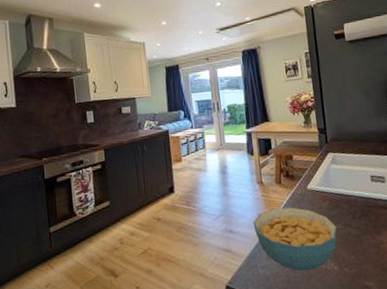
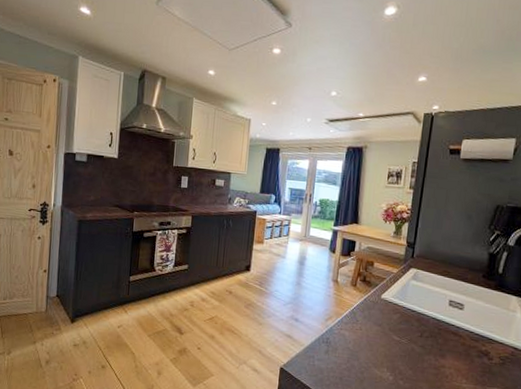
cereal bowl: present [253,207,338,272] -> none [319,308,402,375]

